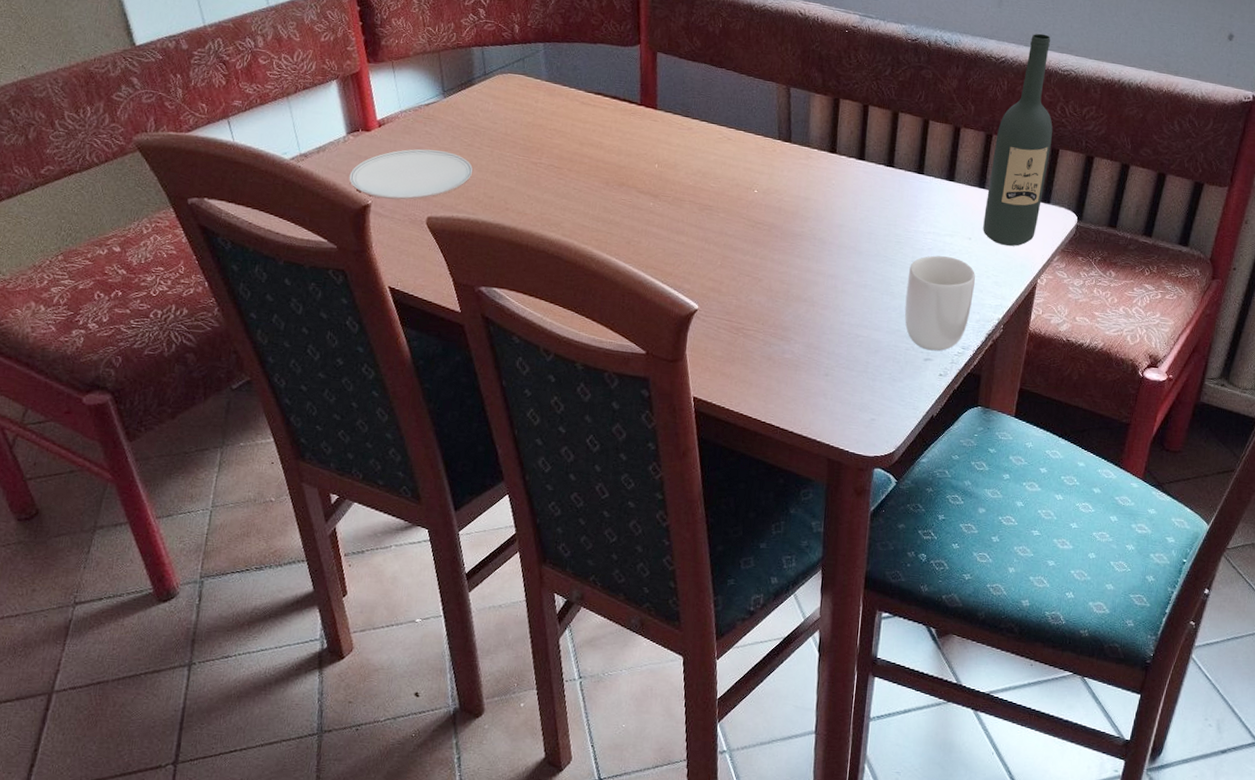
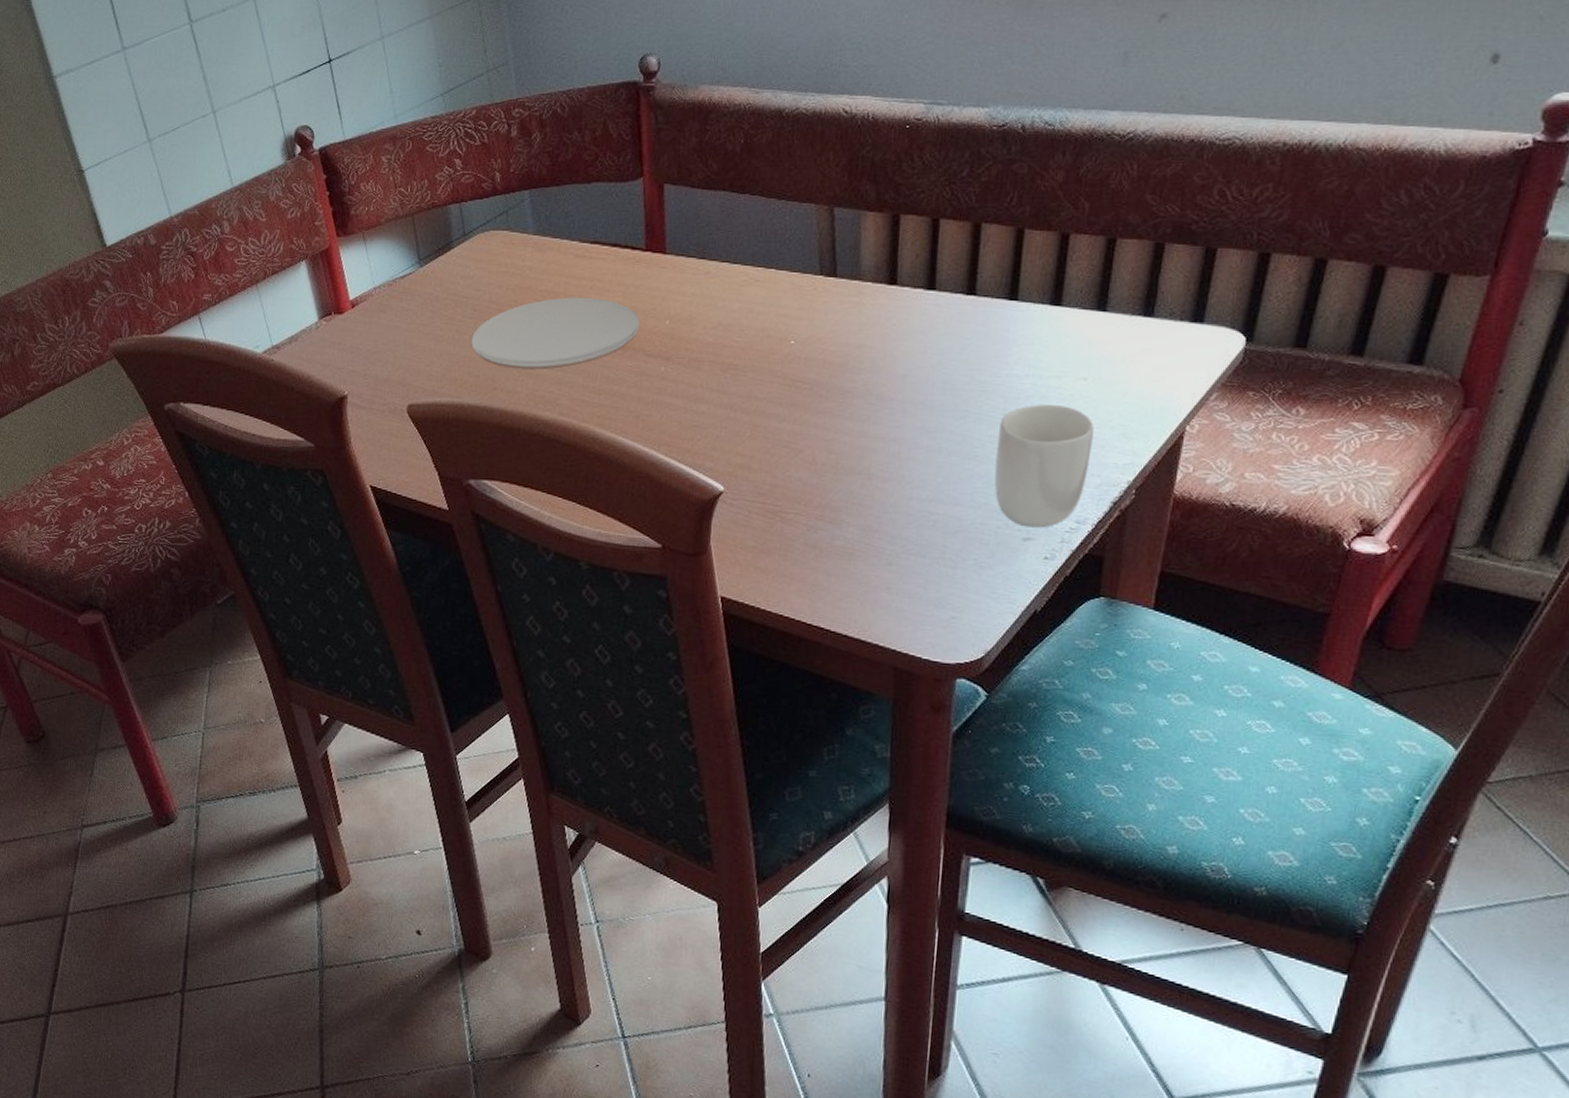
plate: present [349,149,473,200] -> none [323,328,455,388]
plate: none [487,136,634,197] -> present [471,297,641,370]
wine bottle: present [983,33,1053,246] -> none [1104,93,1207,384]

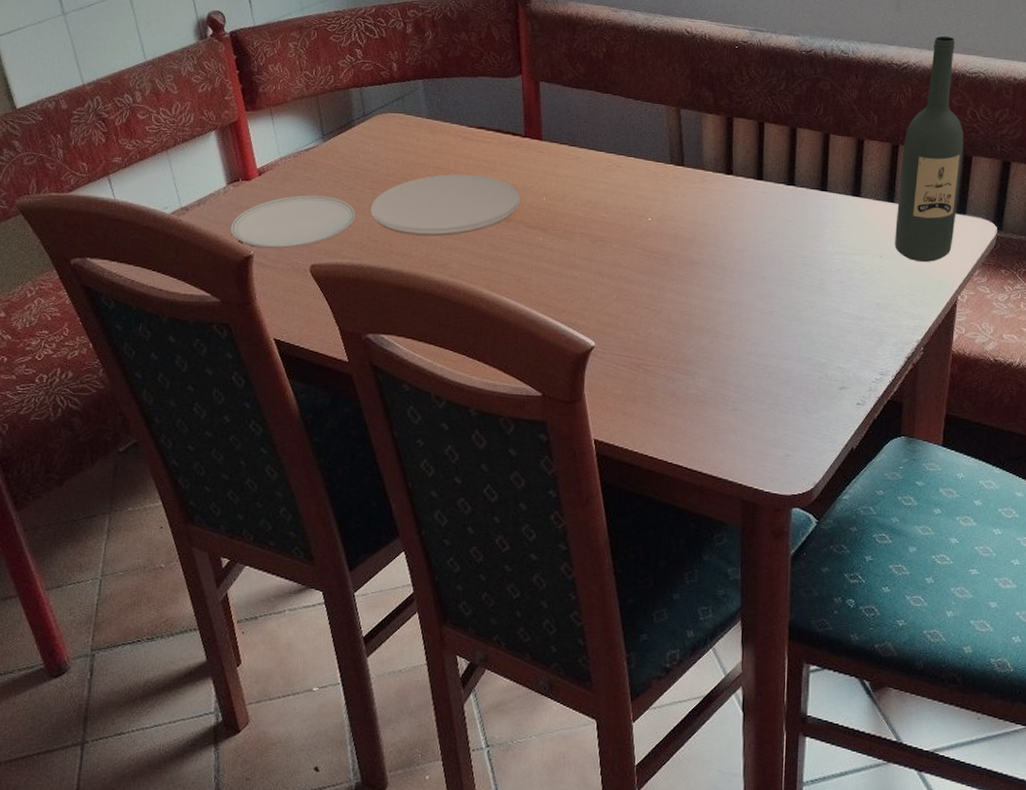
plate: none [323,328,455,388] -> present [230,195,355,249]
cup: present [994,404,1094,528] -> none [815,276,889,379]
wine bottle: none [1104,93,1207,384] -> present [895,35,964,262]

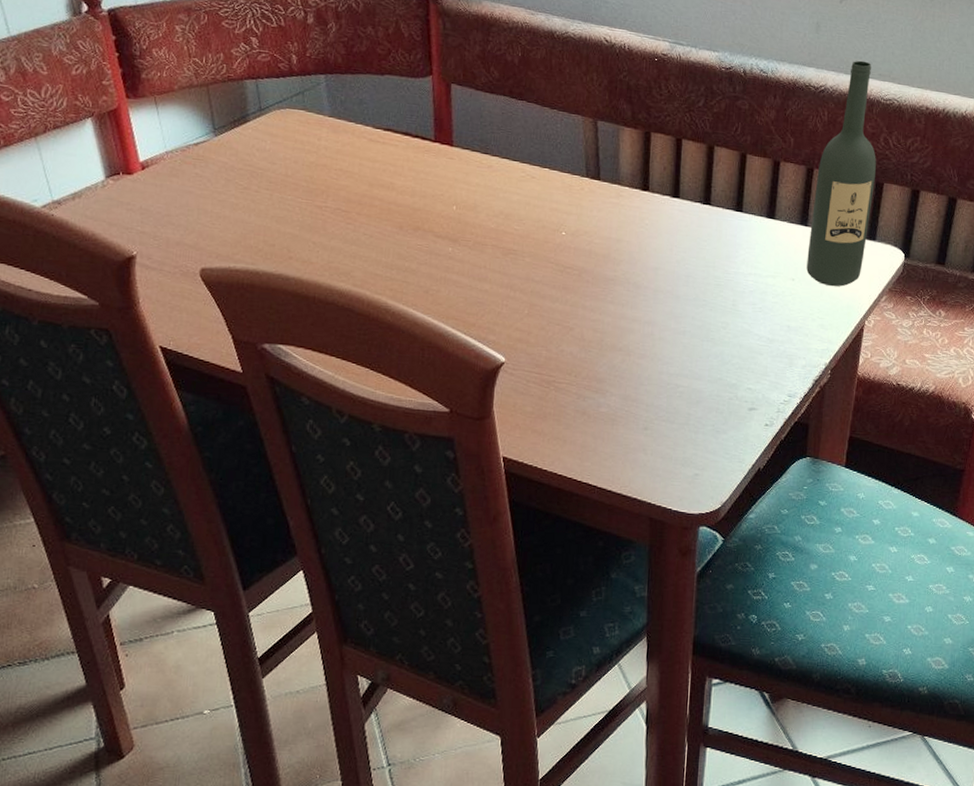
plate: present [230,195,355,249] -> none [110,193,250,250]
plate: present [370,174,521,237] -> none [266,177,430,244]

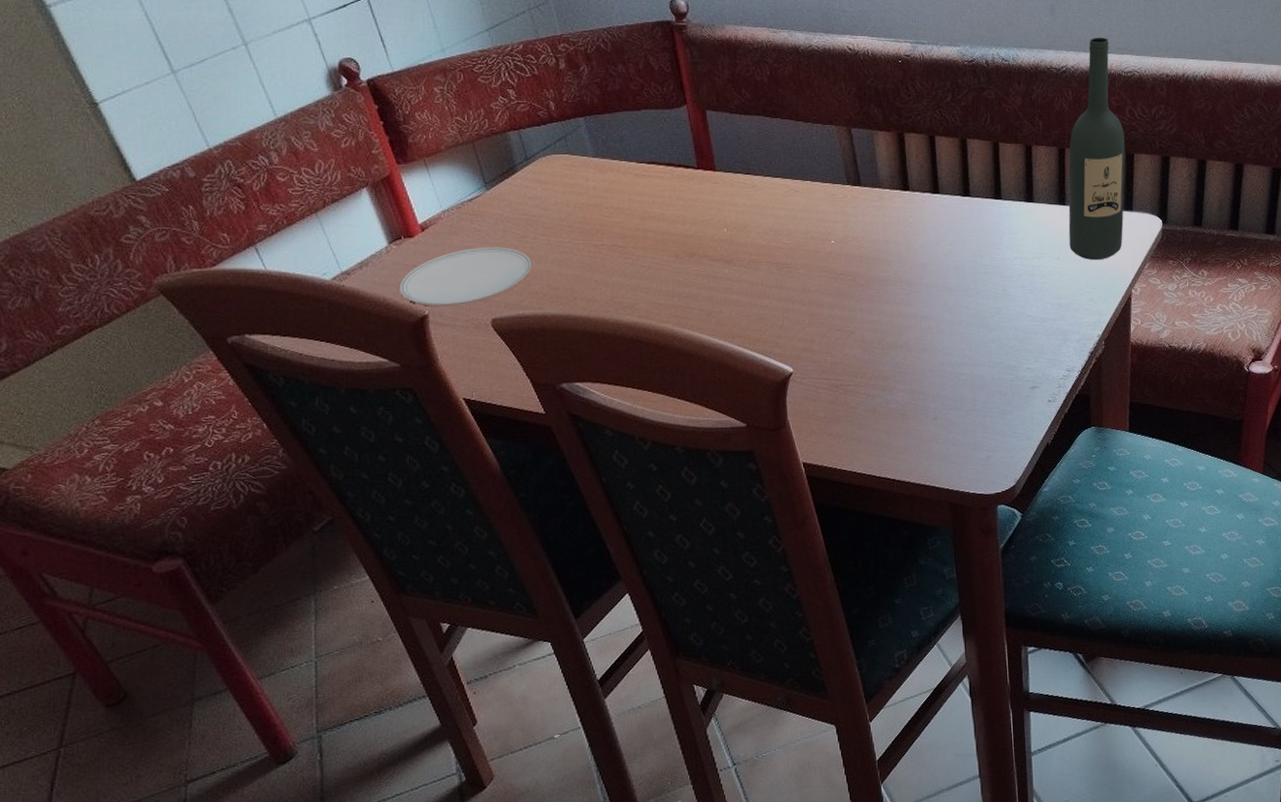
plate: none [110,193,250,250] -> present [399,247,531,306]

